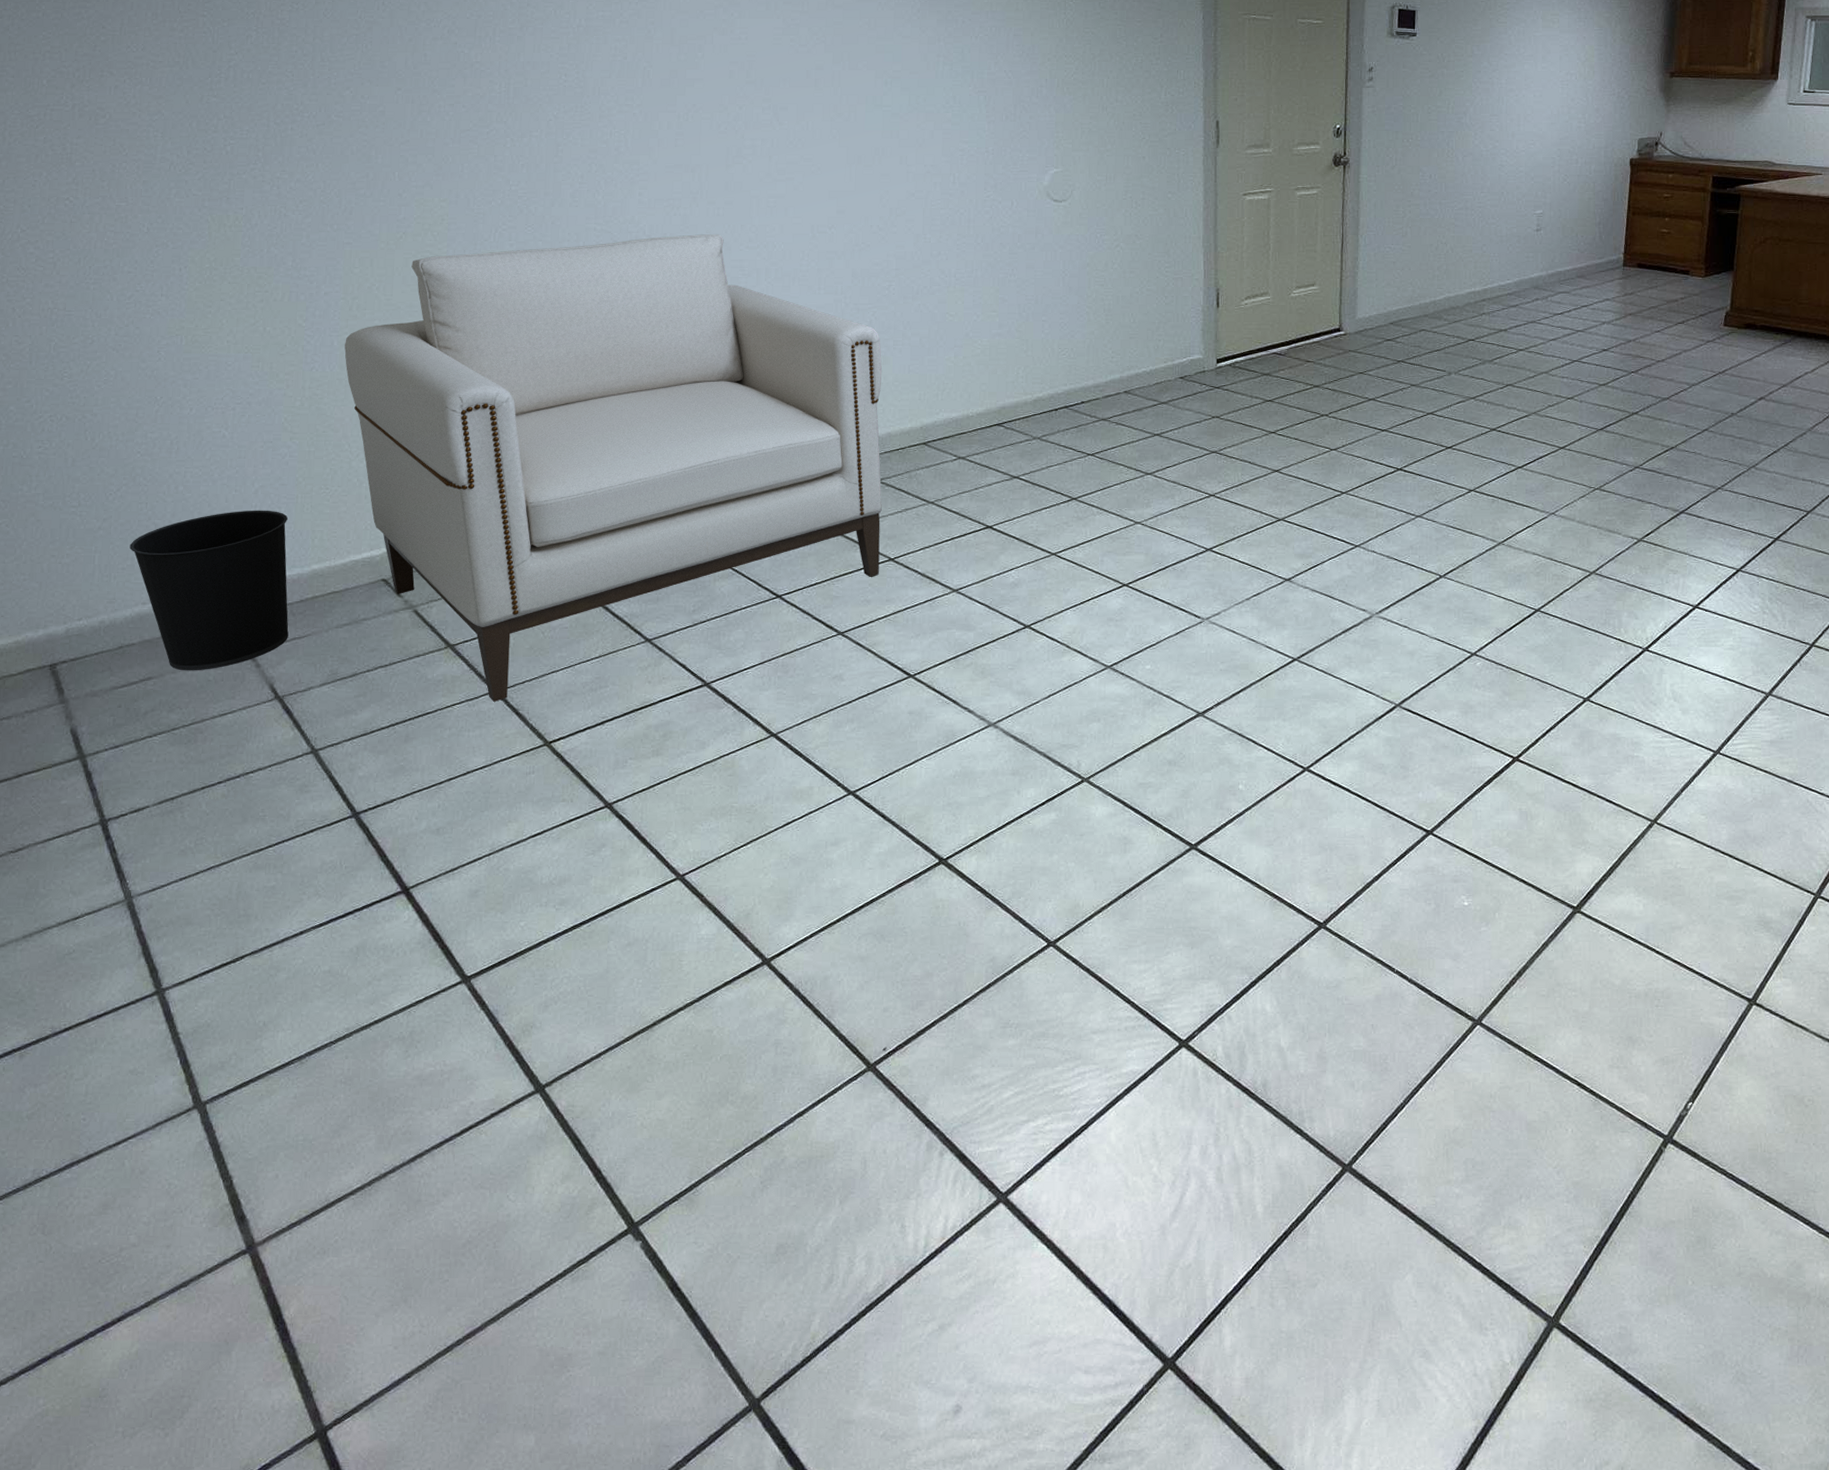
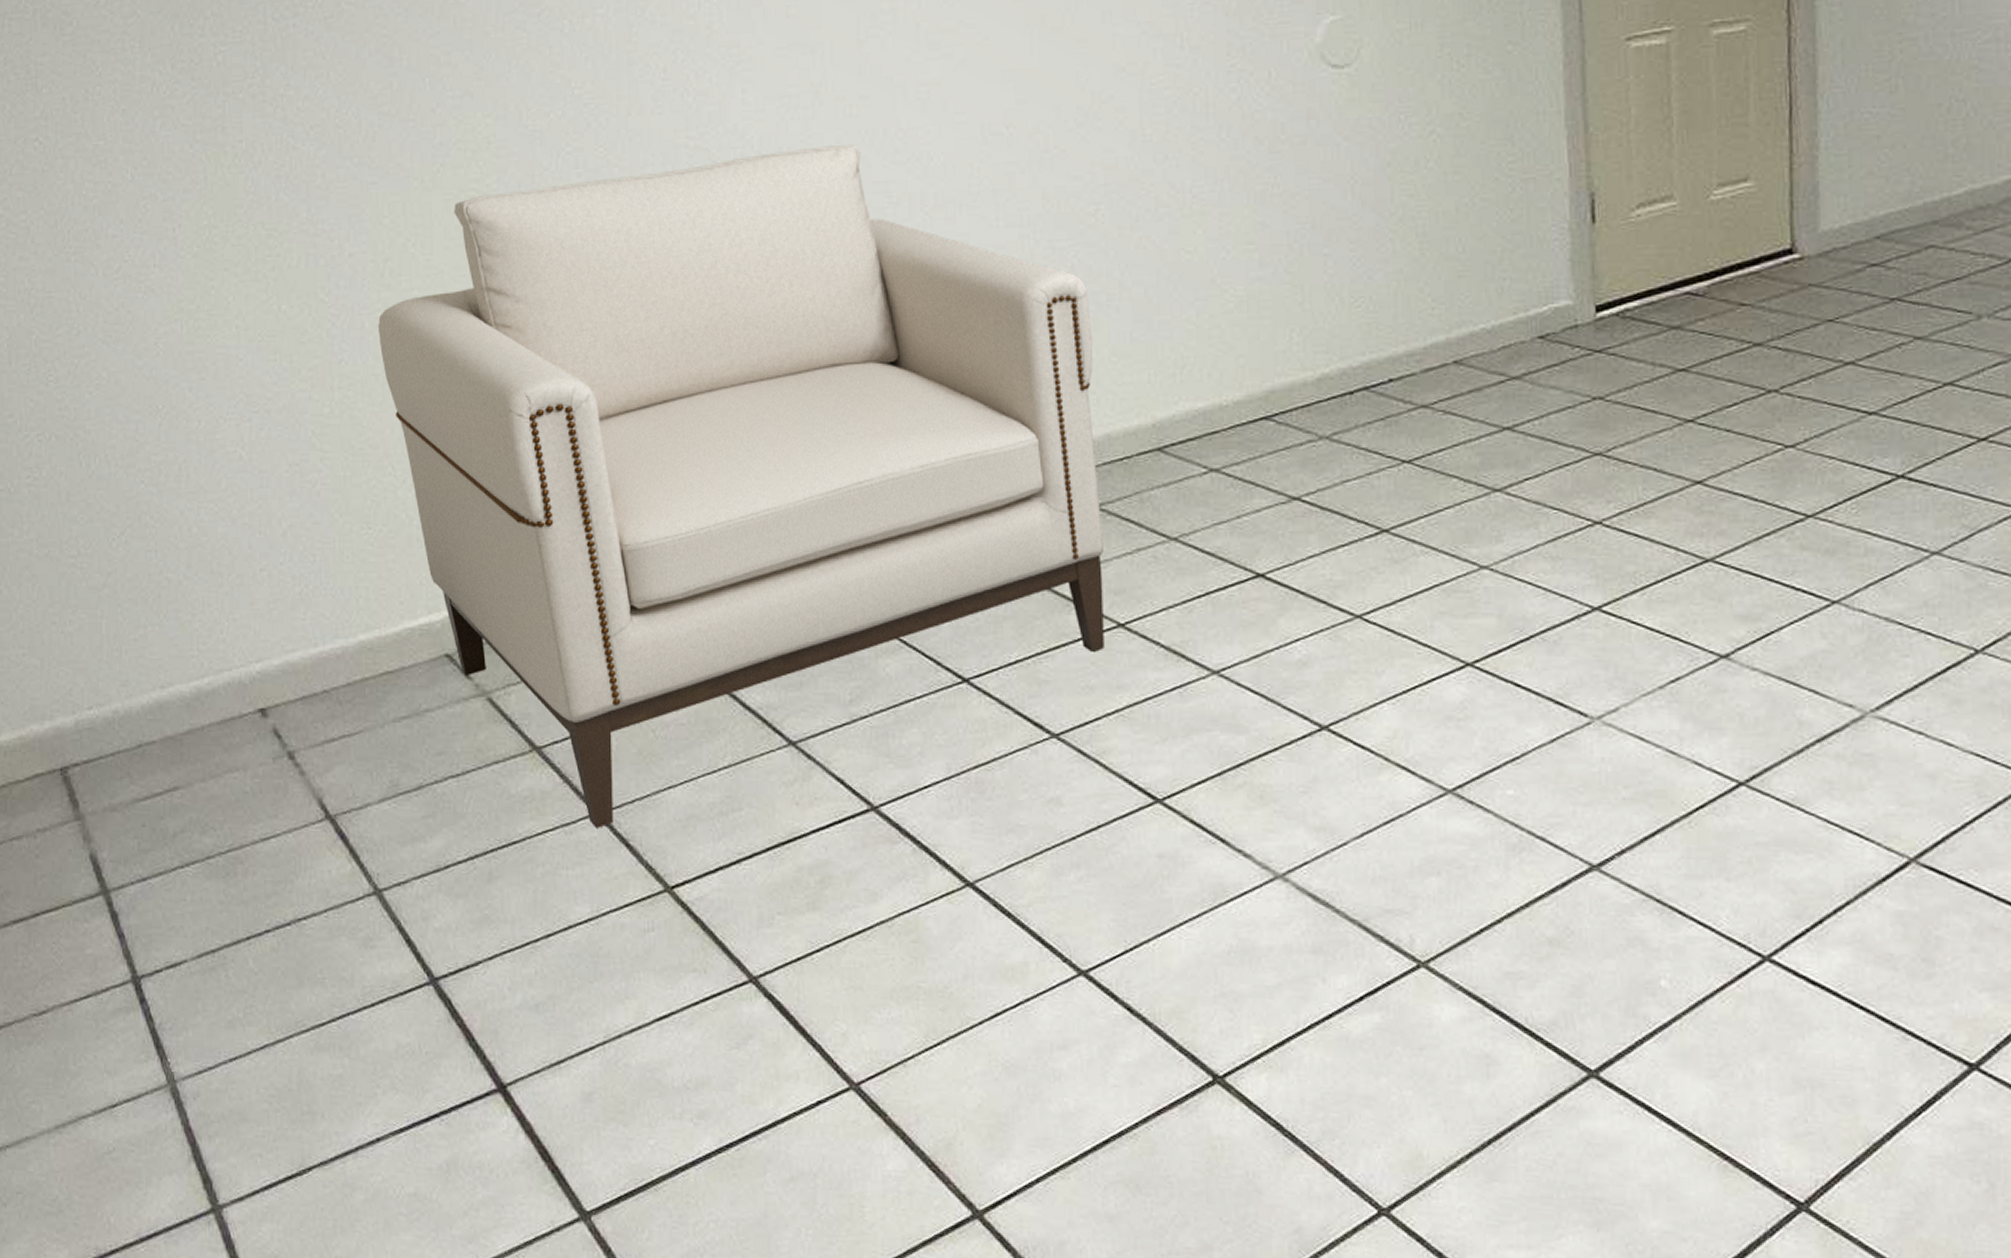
wastebasket: present [129,510,289,671] -> none [140,558,336,779]

